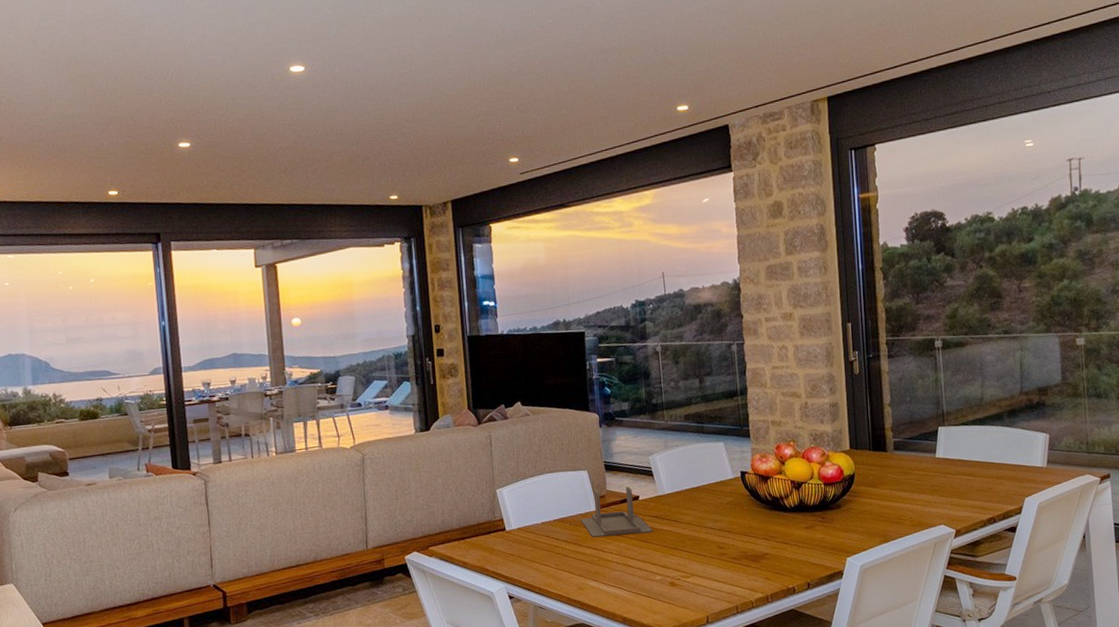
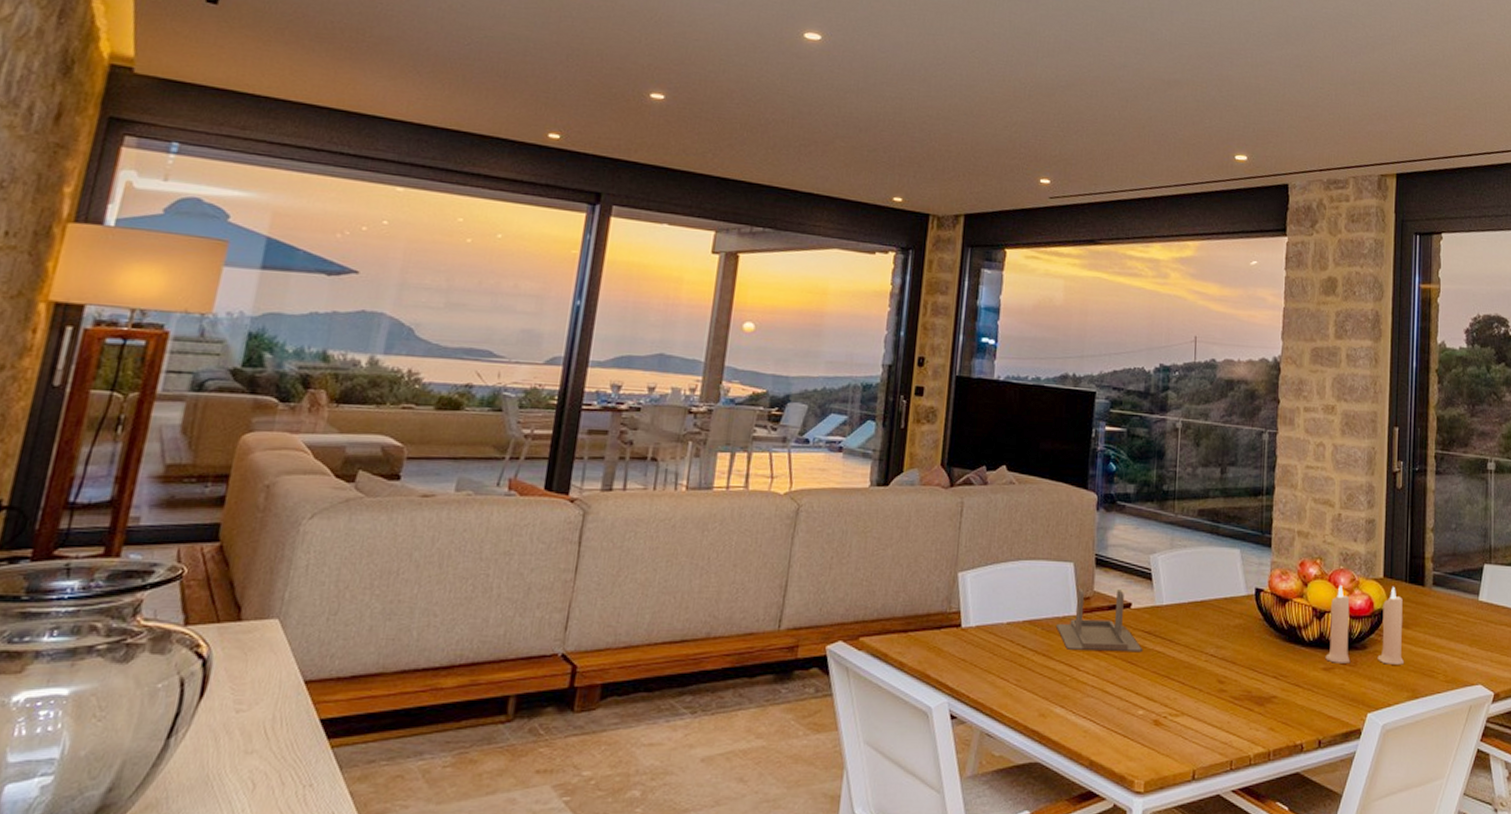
candle: none [806,455,875,523] -> present [1325,584,1405,665]

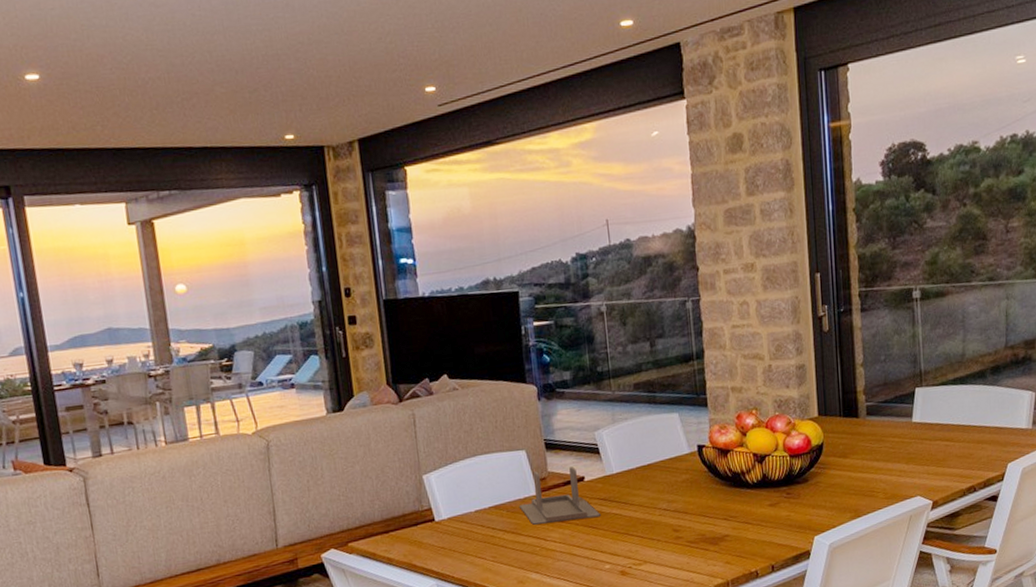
candle: present [1325,584,1405,665] -> none [770,422,846,499]

